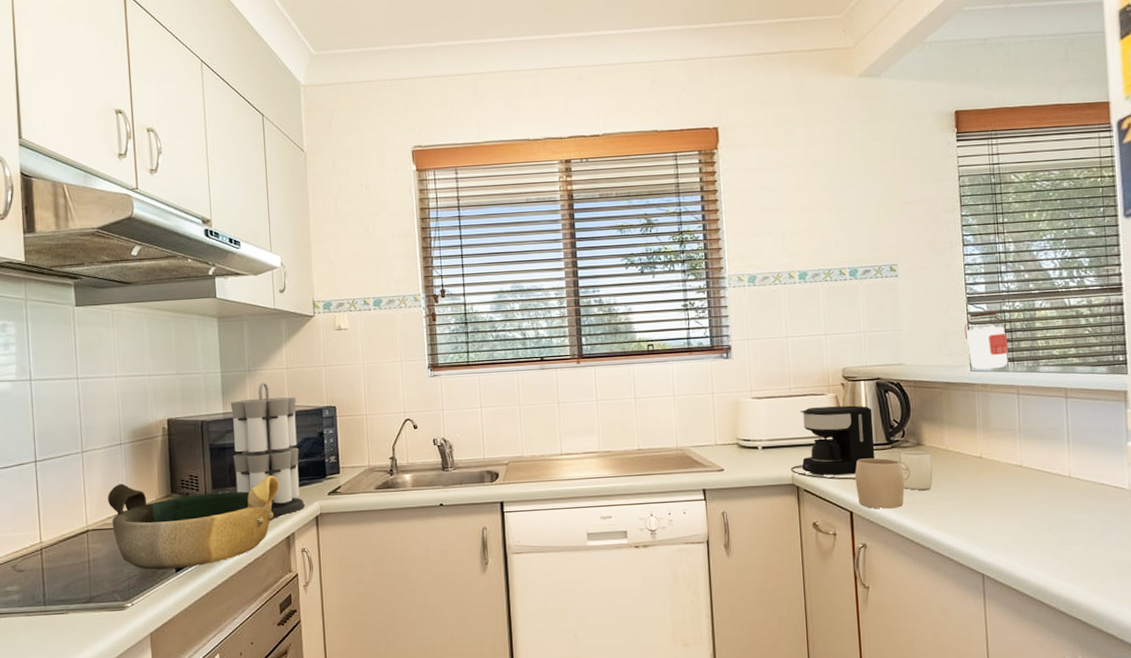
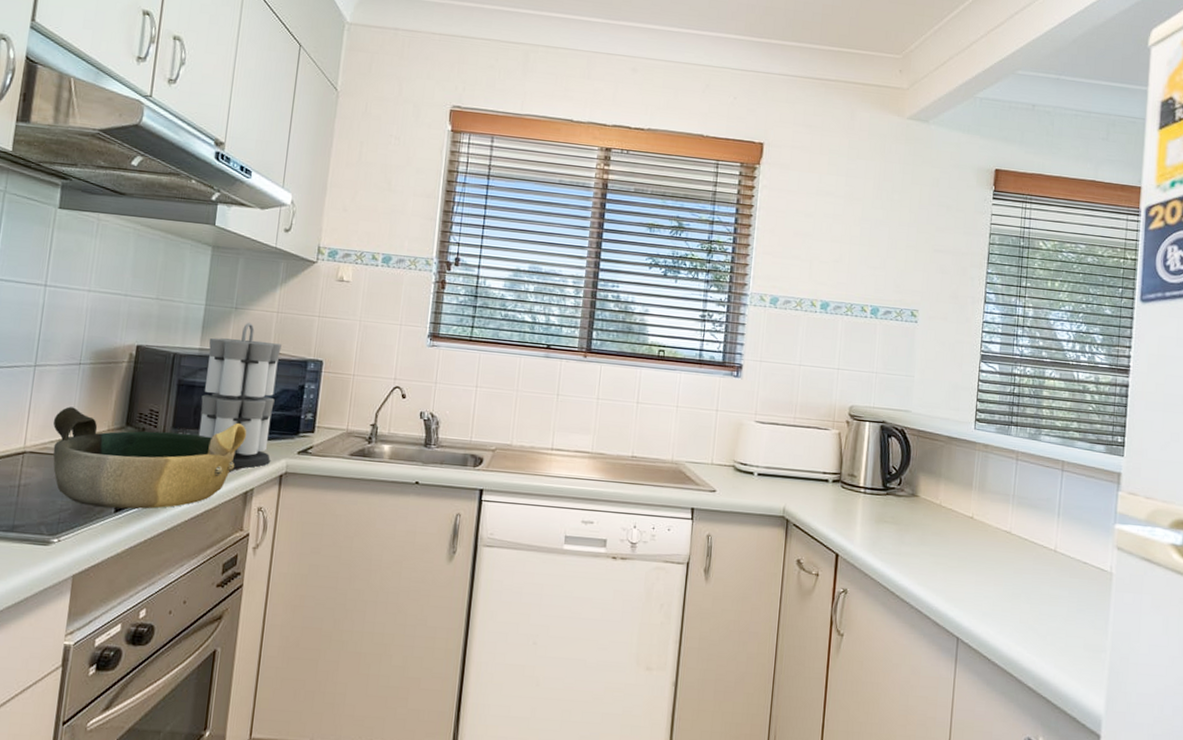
coffee maker: present [791,405,875,480] -> none [783,441,873,521]
mug: present [855,458,905,509] -> none [845,501,895,557]
mug: present [898,450,933,490] -> none [891,500,924,543]
jar: present [964,311,1009,370] -> none [973,371,1015,431]

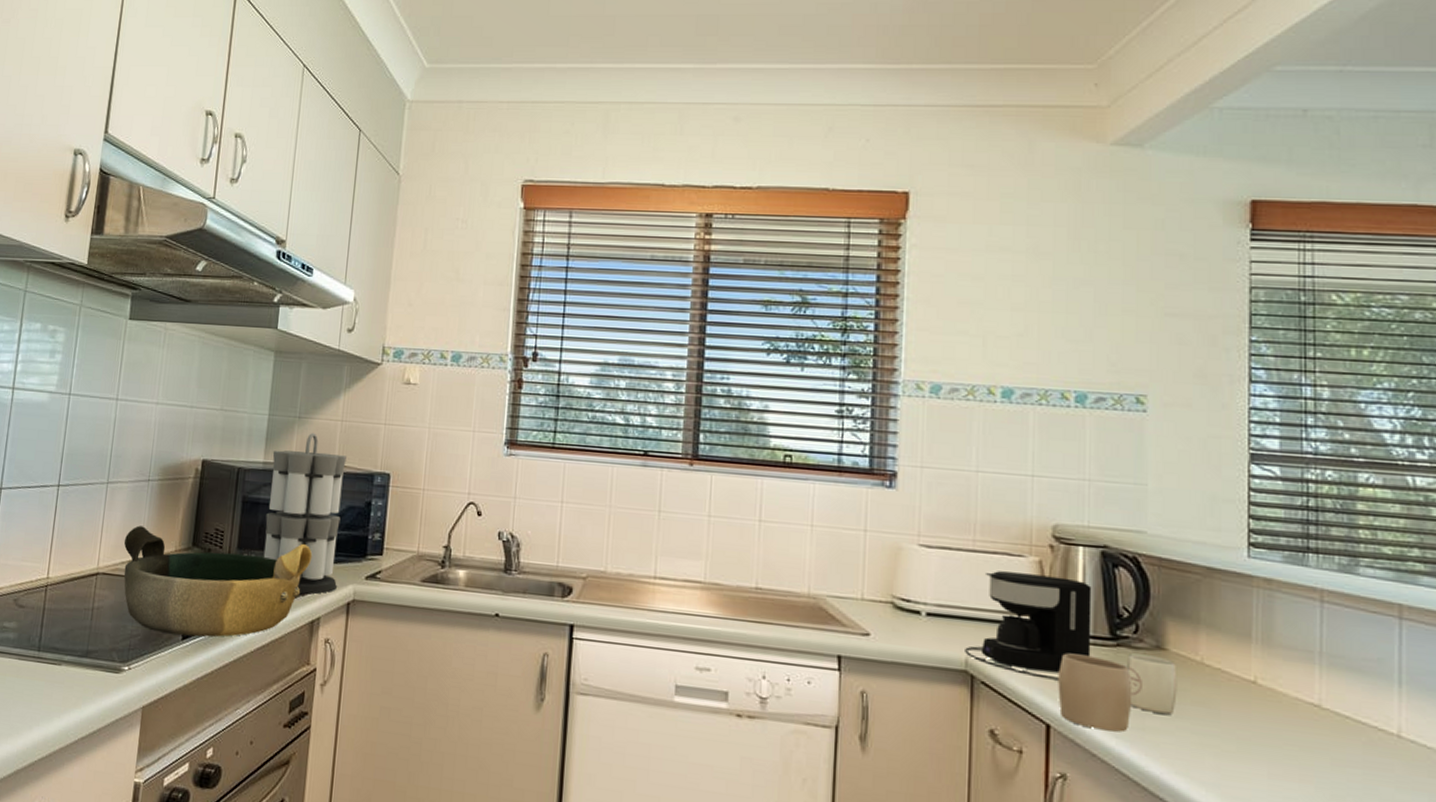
coffee maker: none [783,441,873,521] -> present [965,571,1092,681]
mug: none [845,501,895,557] -> present [1058,653,1133,733]
mug: none [891,500,924,543] -> present [1126,653,1177,714]

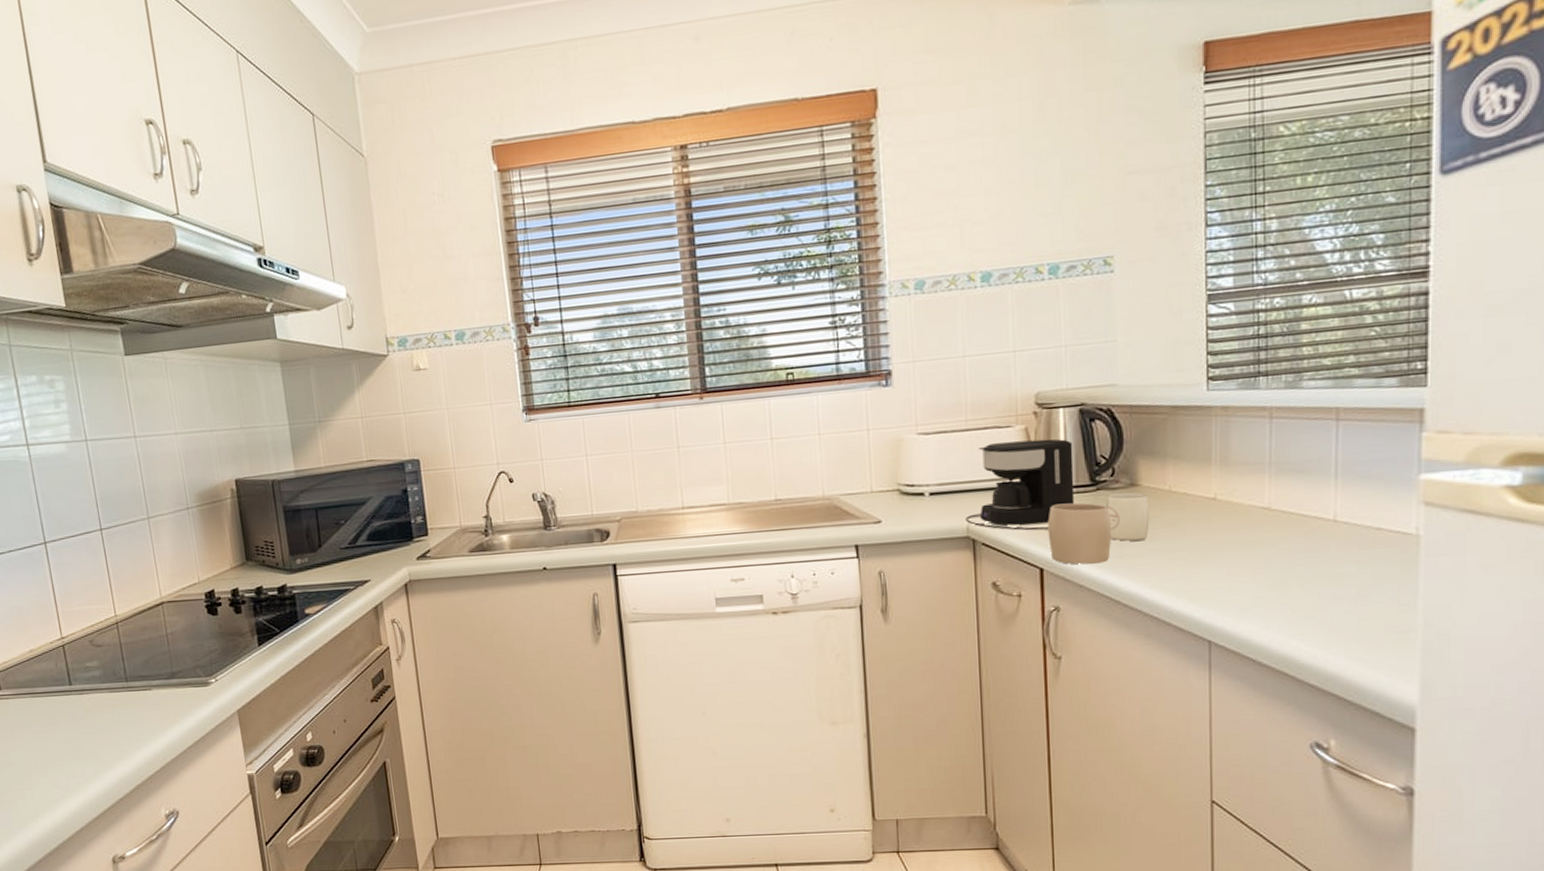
cooking pot: present [123,525,313,637] -> none [179,539,363,644]
spice rack: present [263,433,346,594] -> none [301,434,392,584]

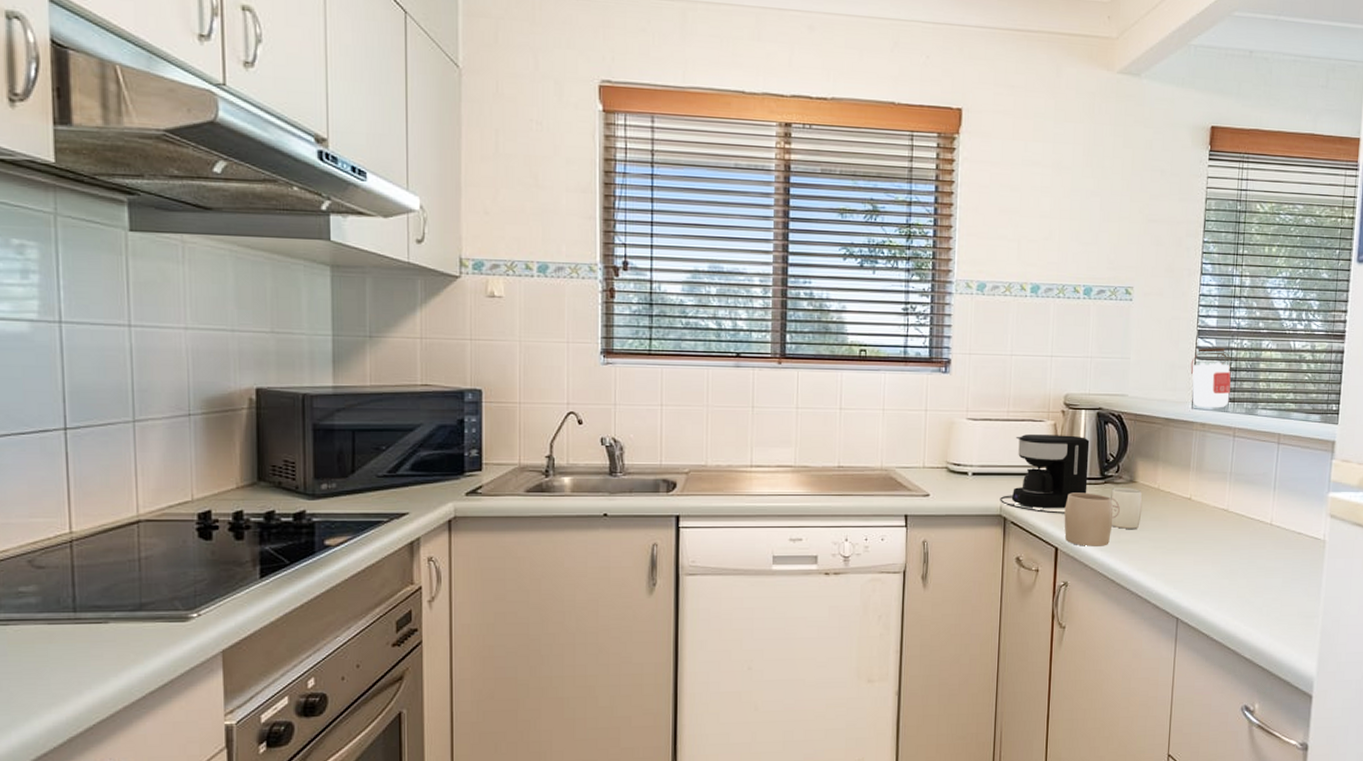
jar: none [1201,312,1261,388] -> present [1190,347,1232,408]

